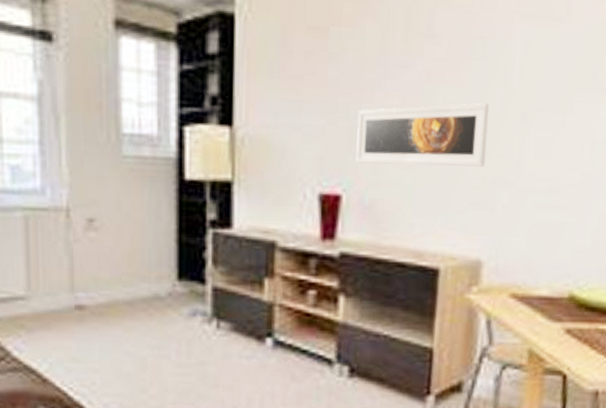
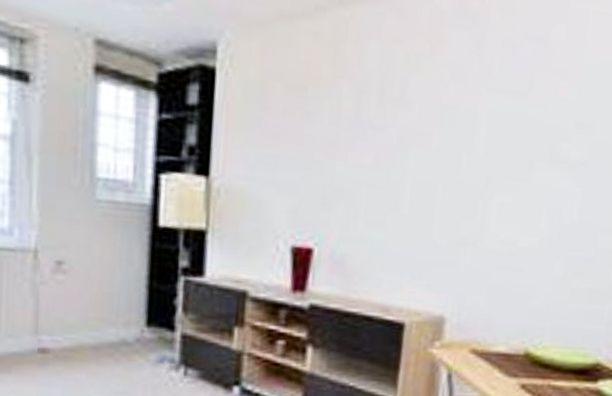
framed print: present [356,103,490,167] -> none [328,167,457,228]

